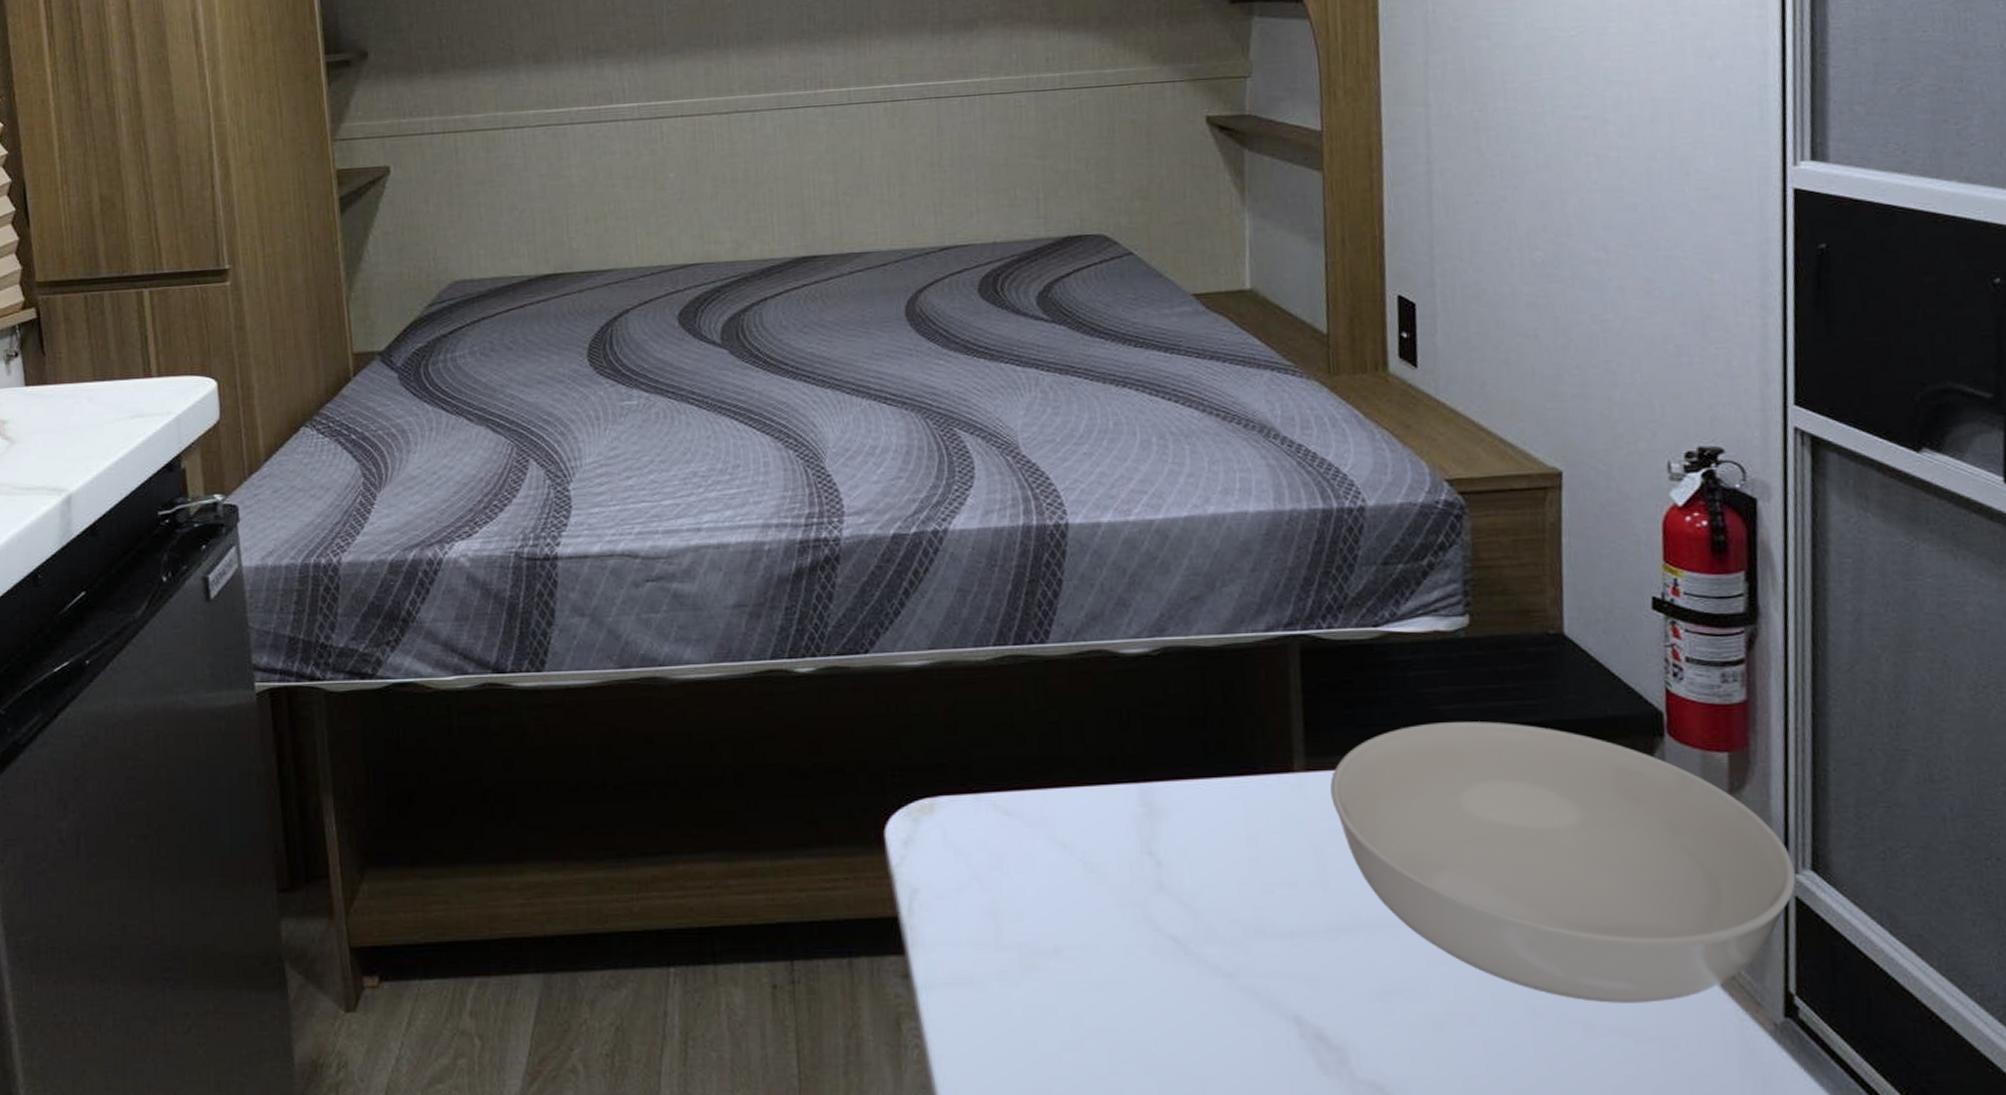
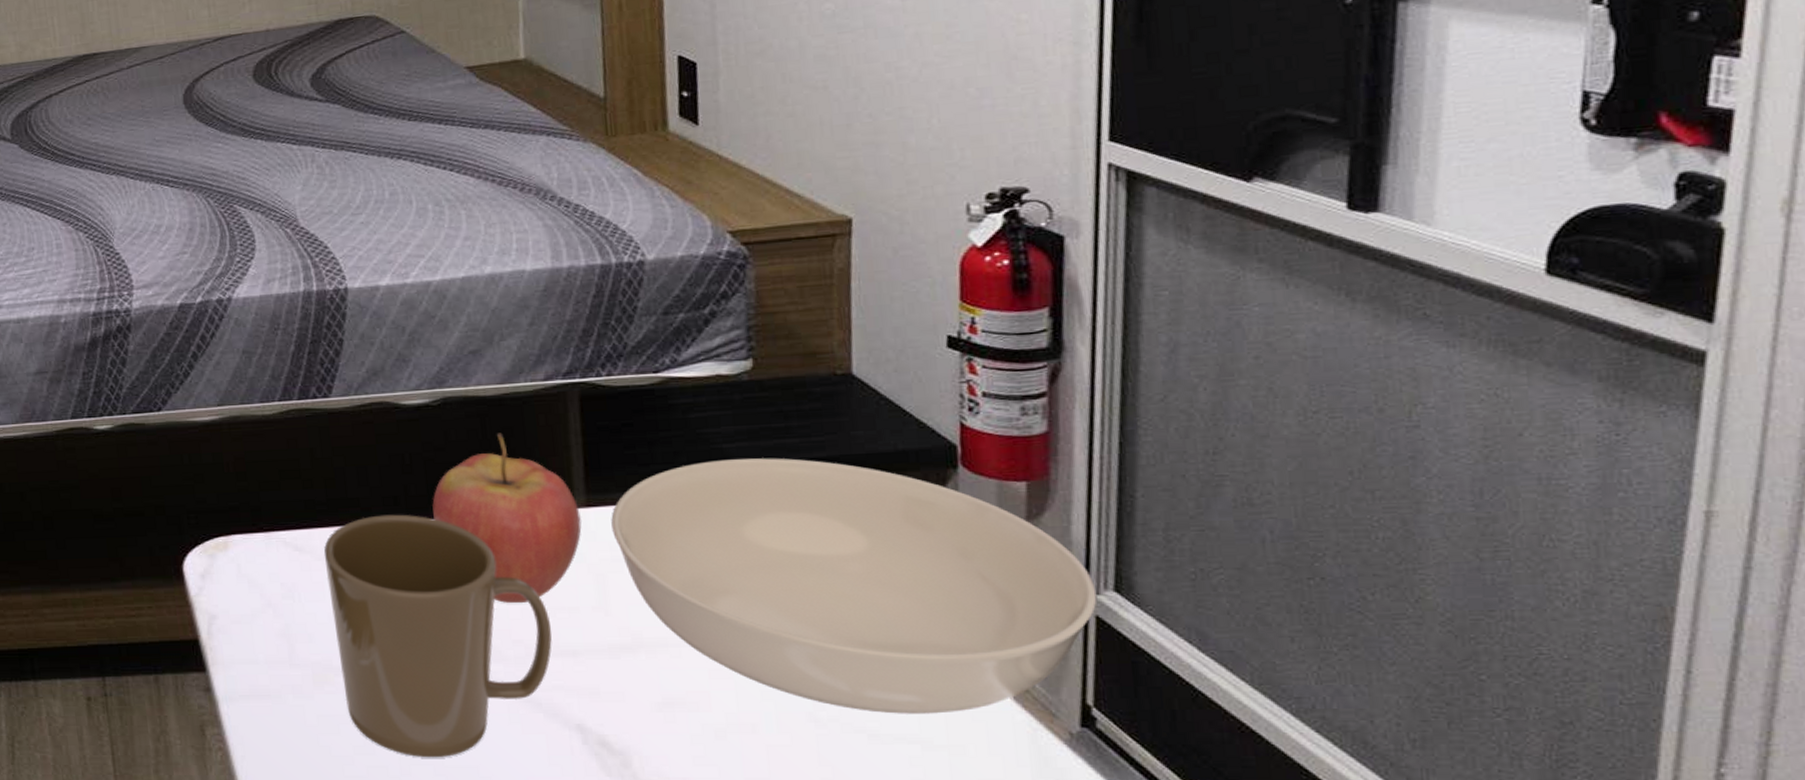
mug: none [1035,775,1270,1055] -> present [323,514,552,758]
fruit: none [1149,687,1301,877] -> present [432,433,582,603]

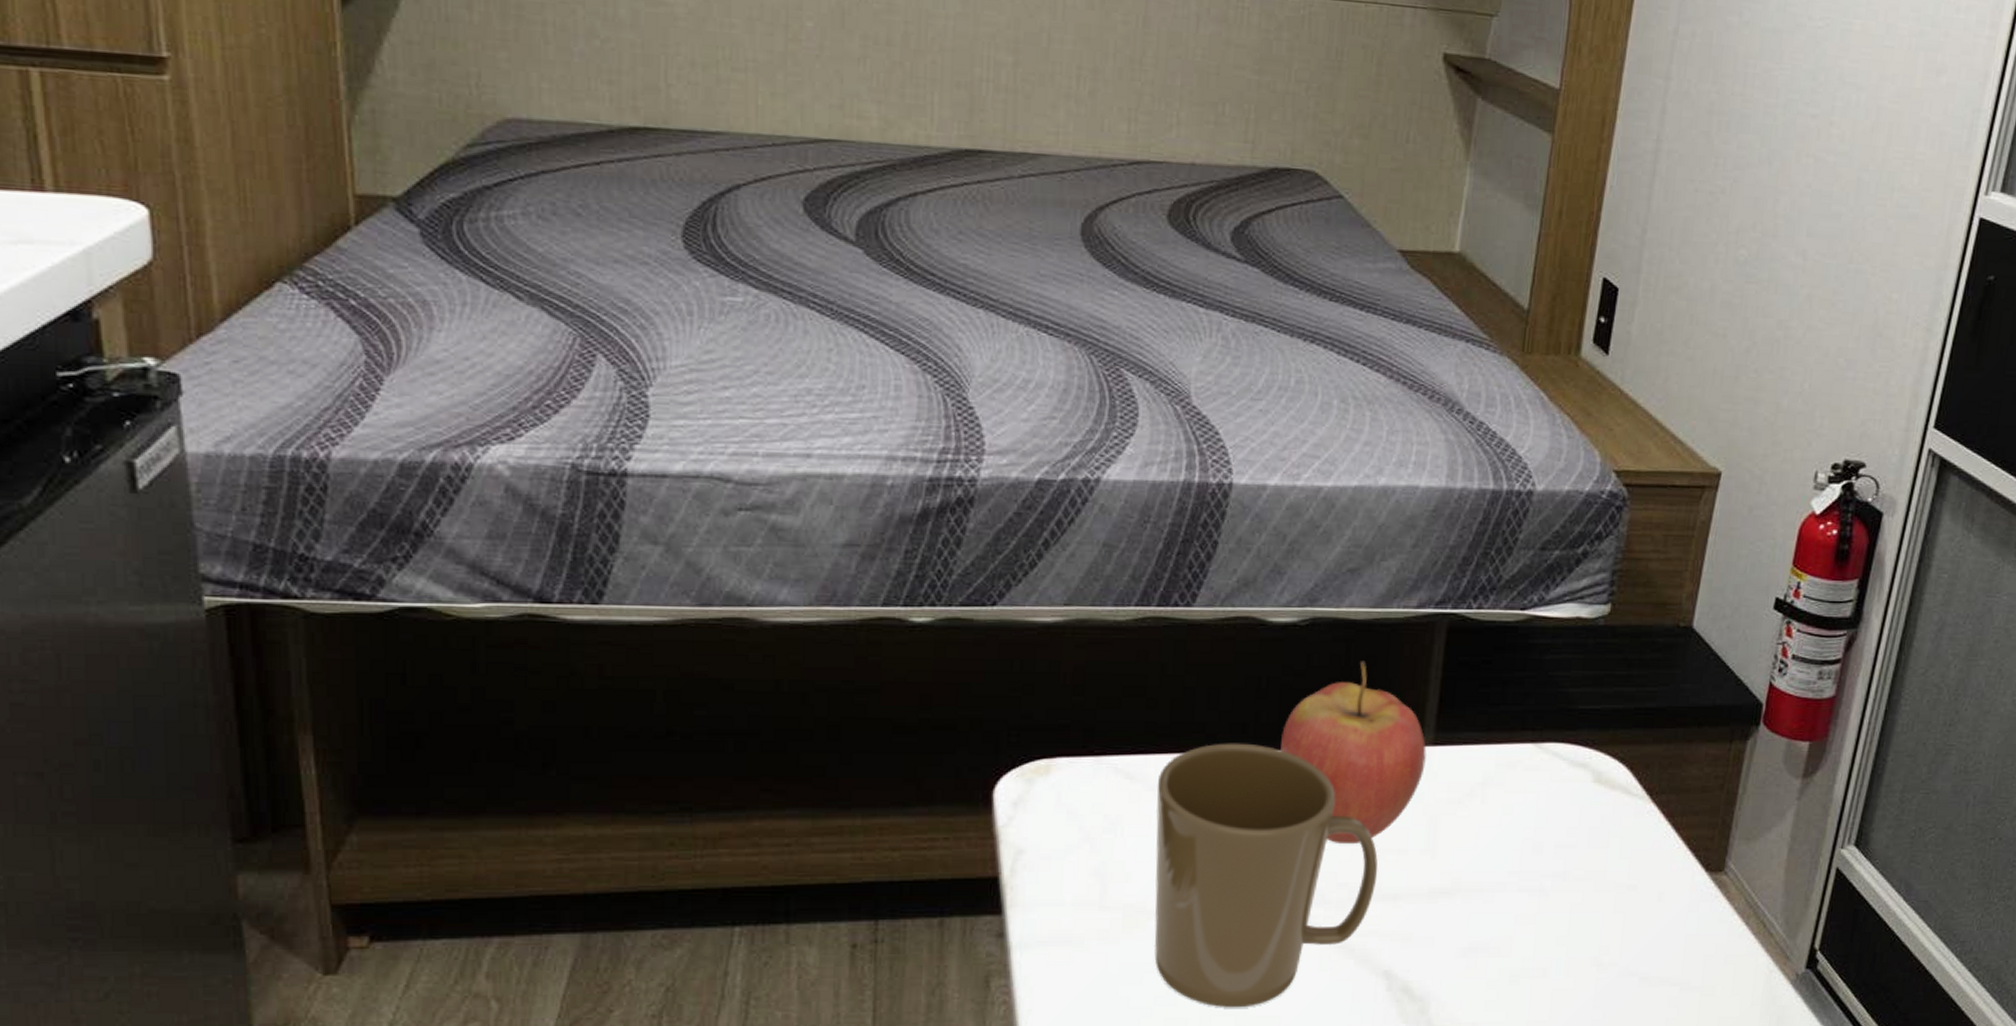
bowl: present [611,458,1098,714] -> none [1453,704,1842,958]

